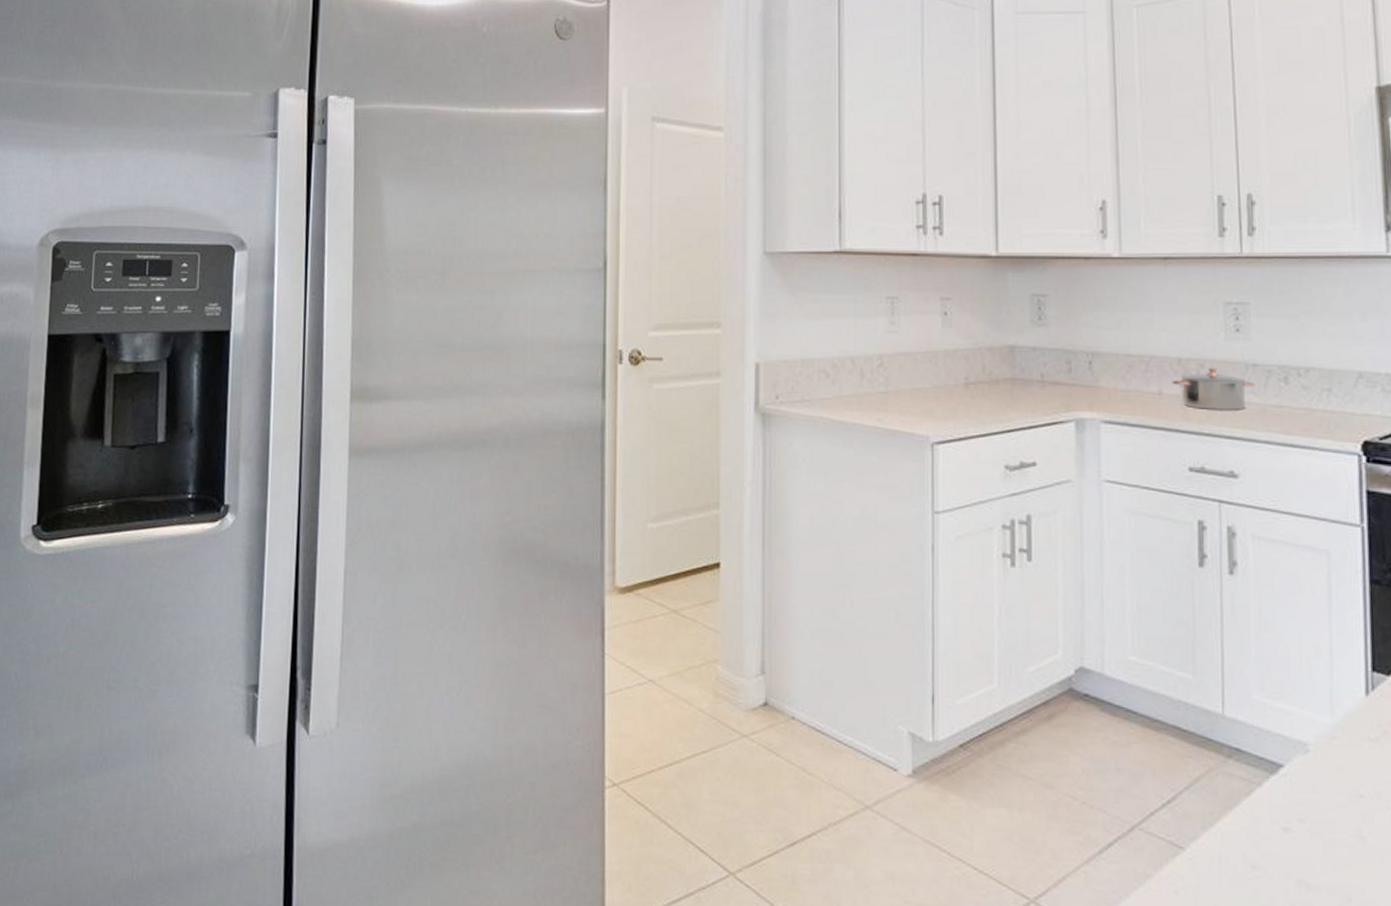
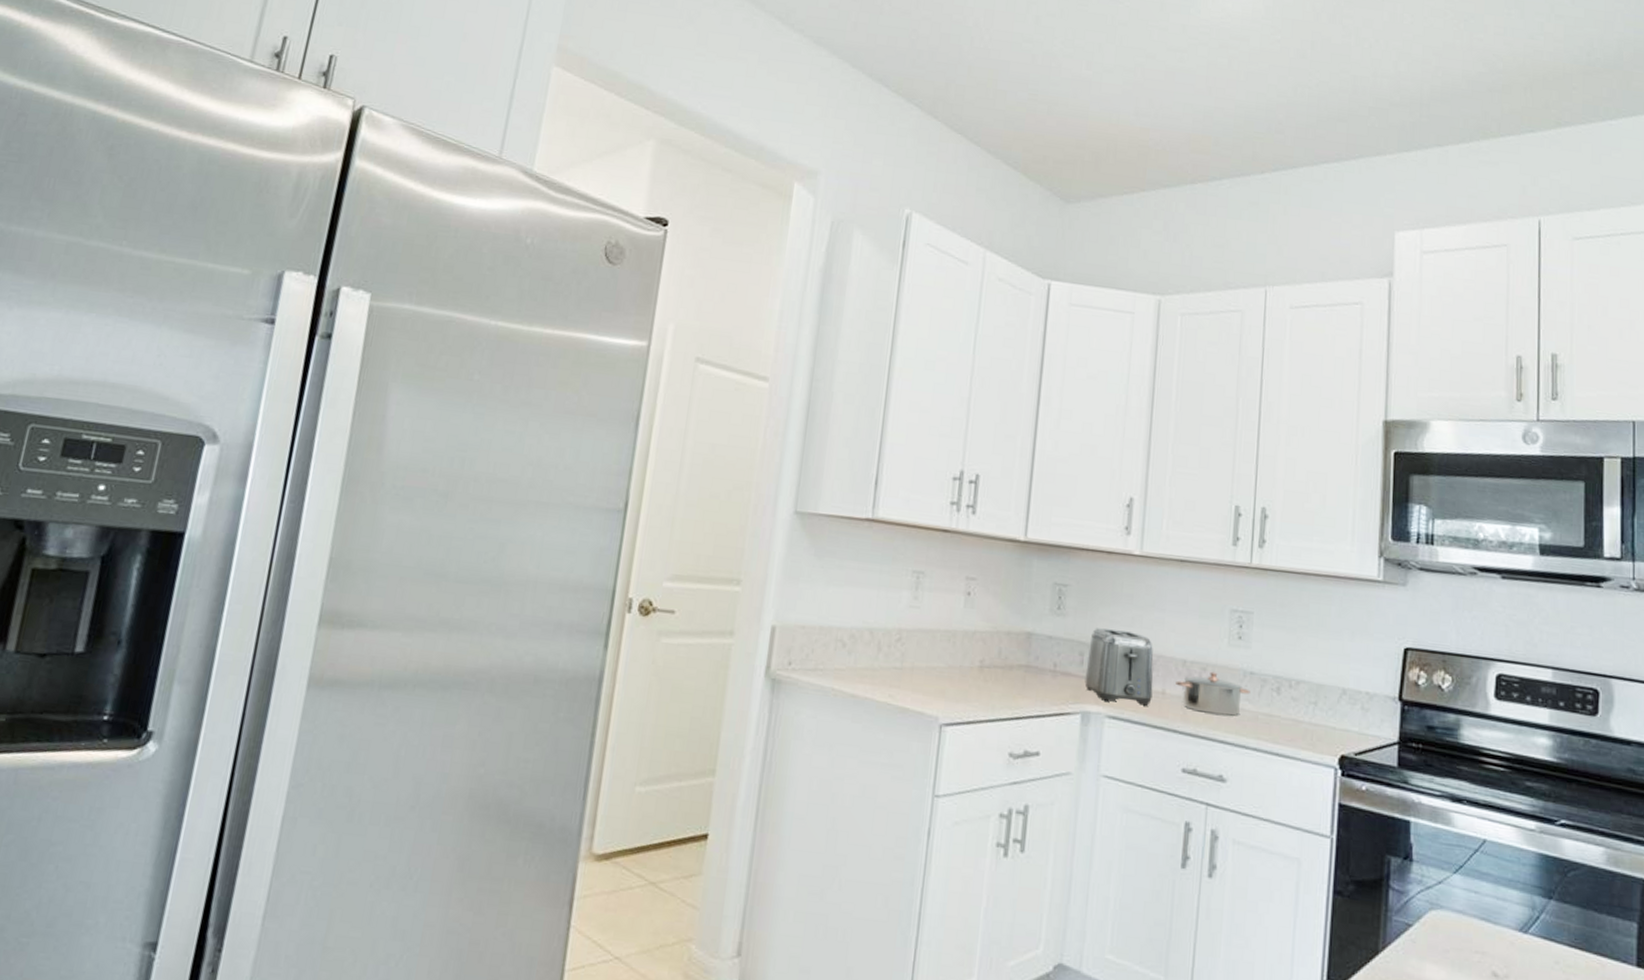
toaster: none [1075,335,1149,408] -> present [1085,628,1154,706]

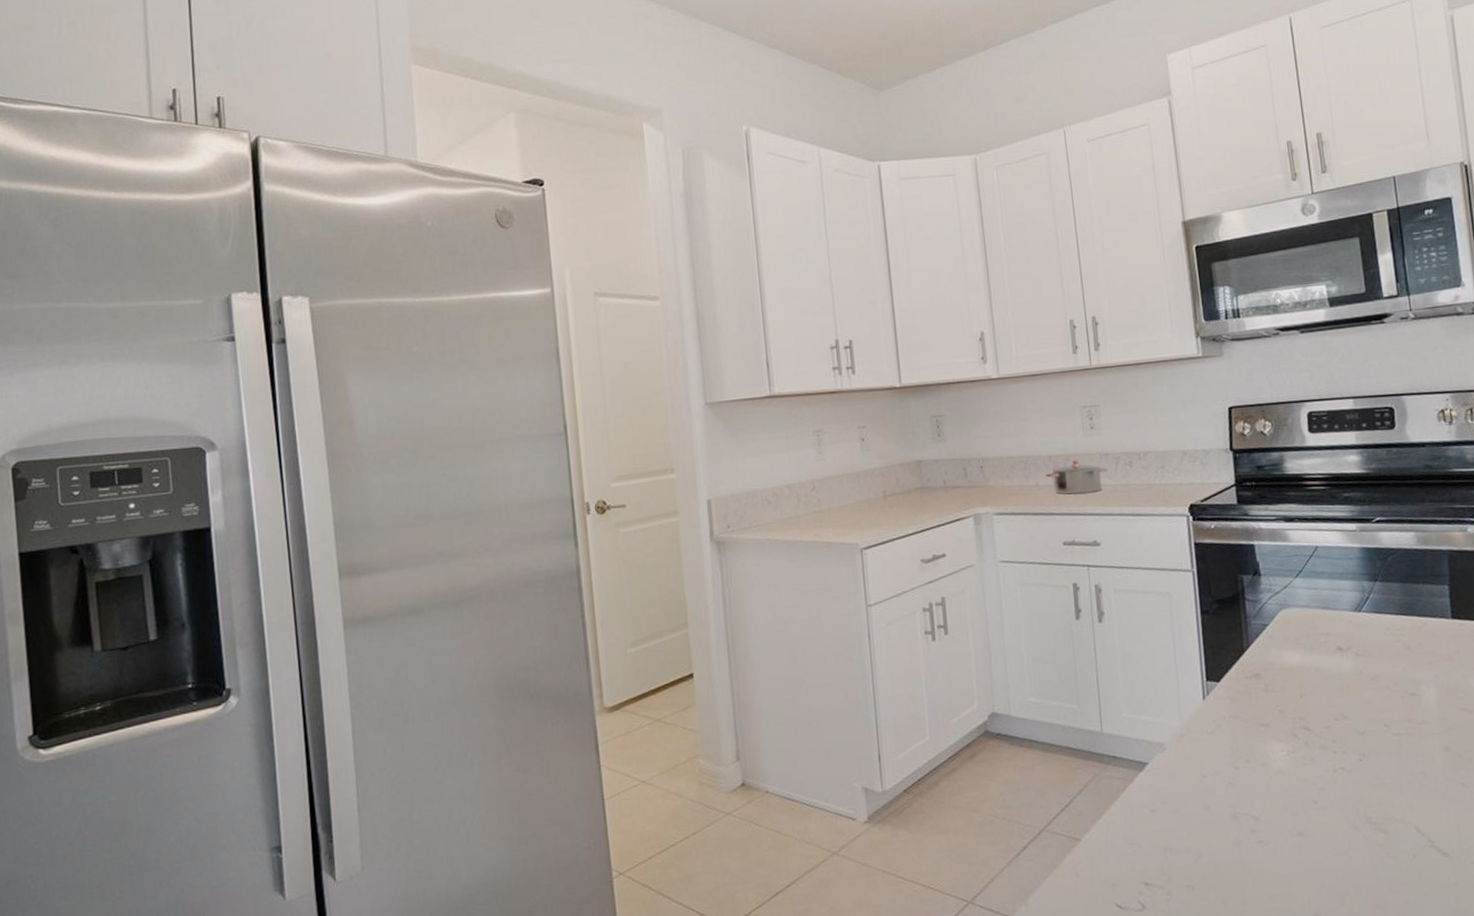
toaster: present [1085,628,1154,706] -> none [969,442,1029,502]

